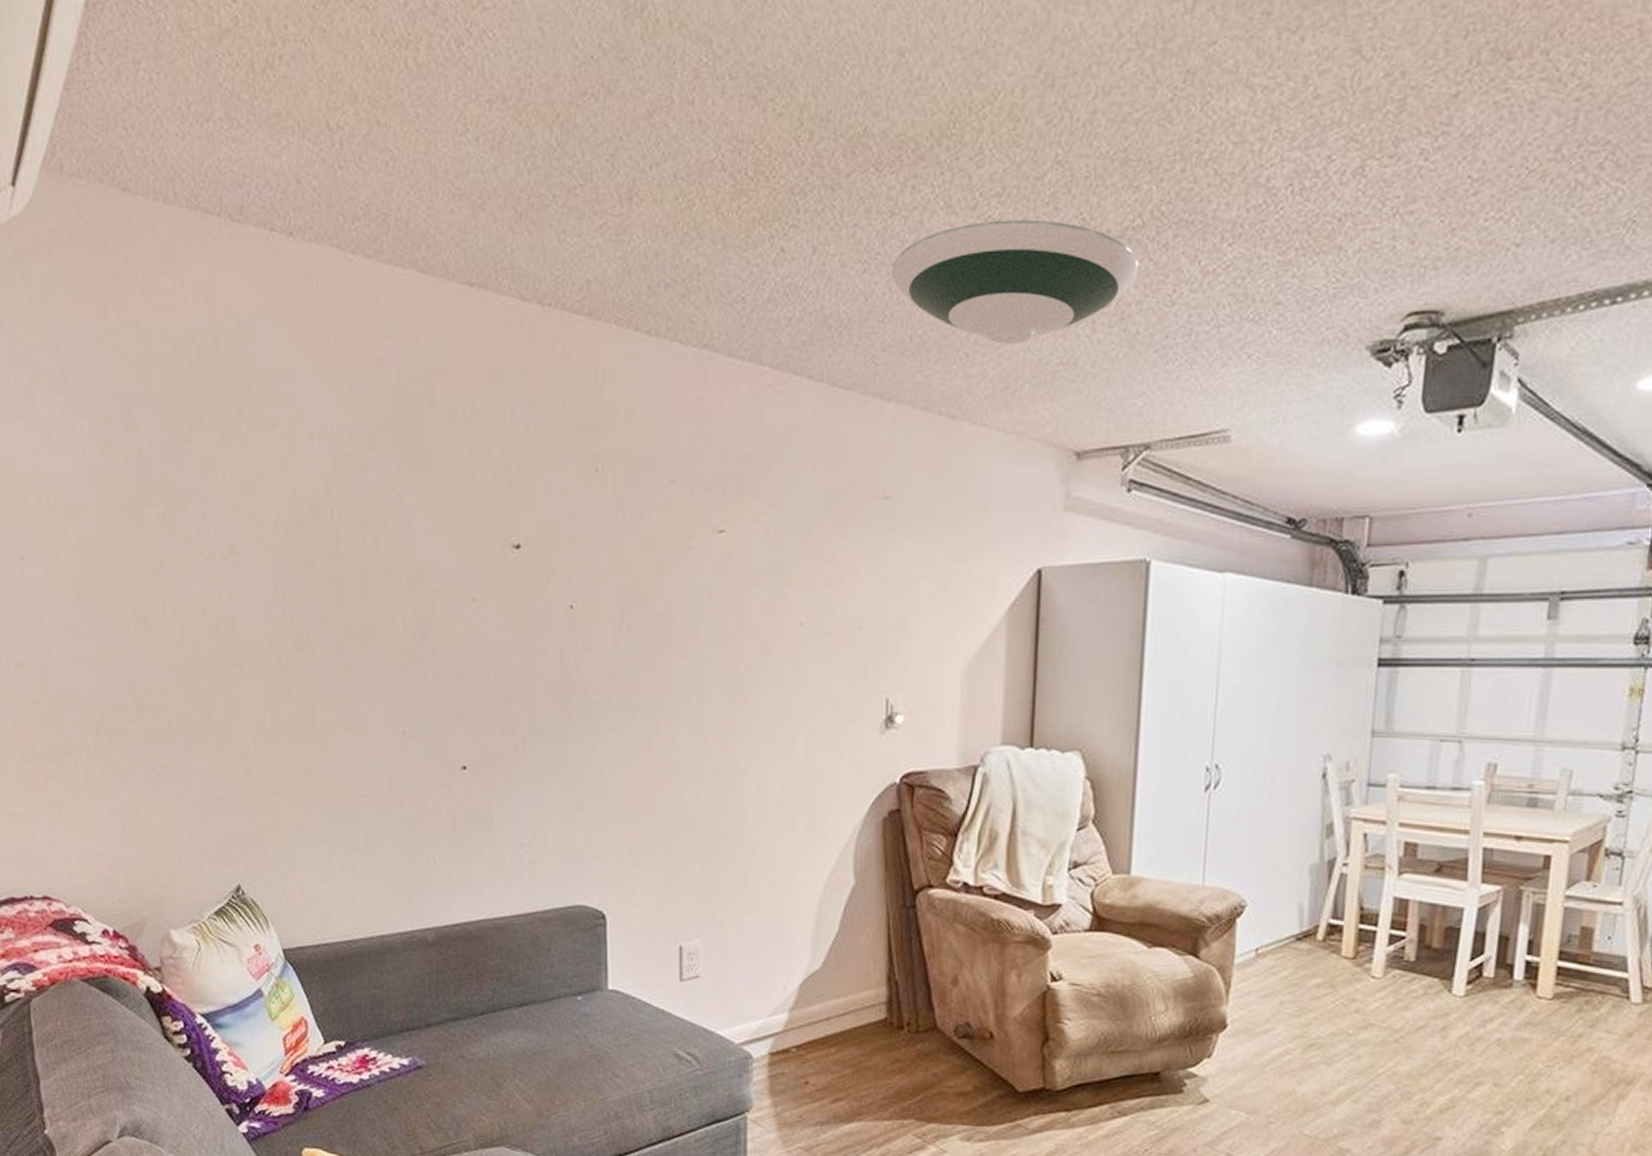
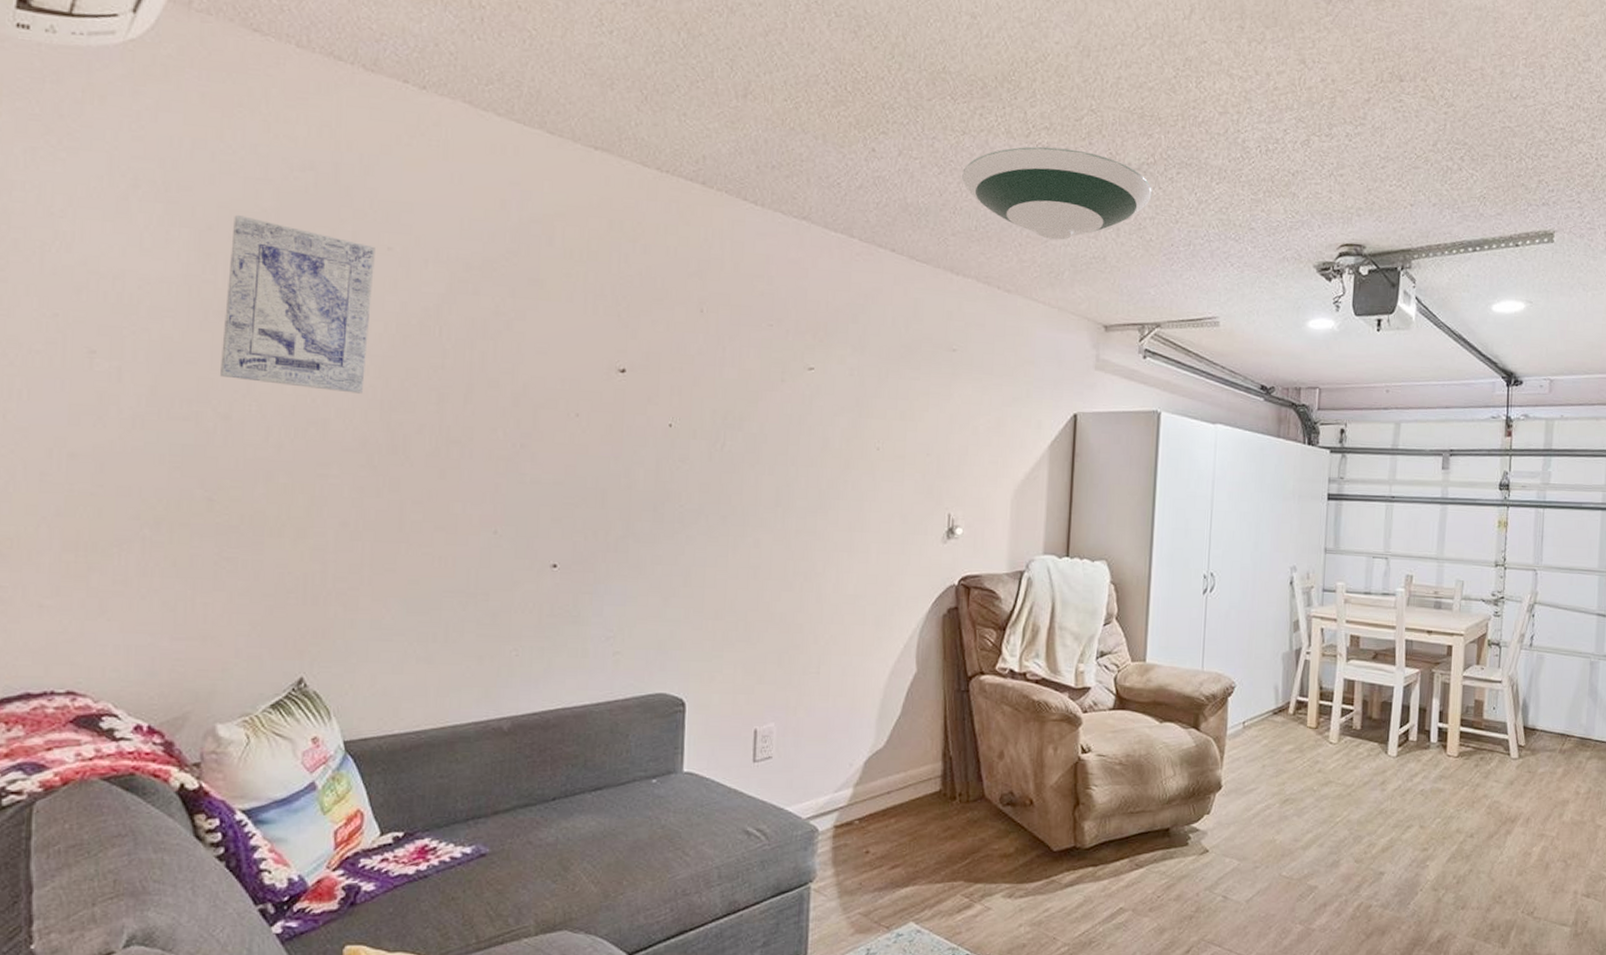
wall art: none [127,400,265,588] -> present [219,214,375,394]

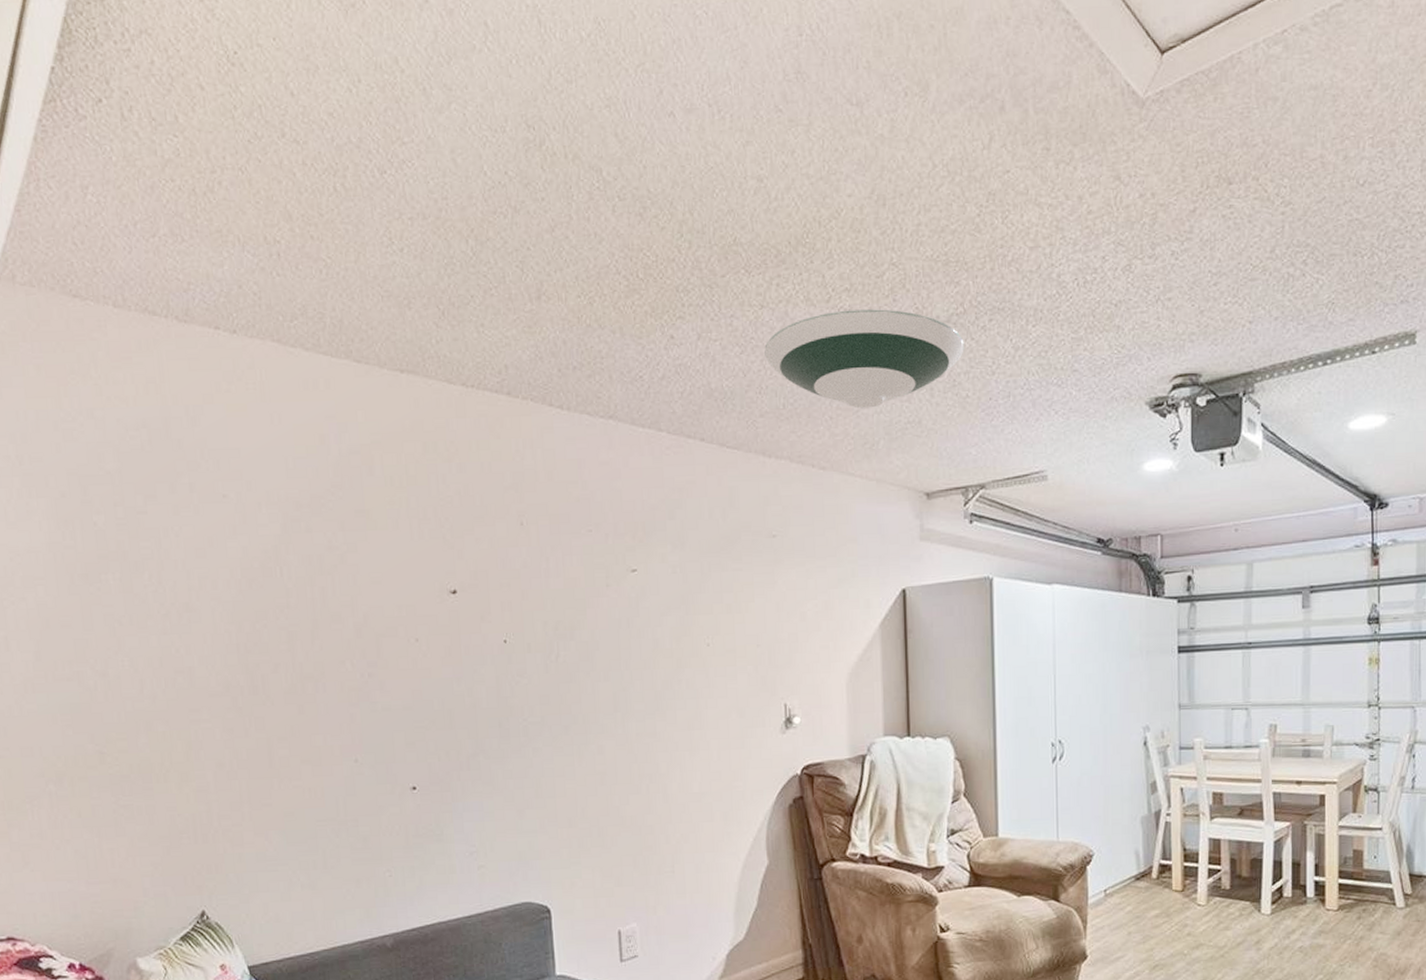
wall art: present [219,214,375,394] -> none [83,479,220,640]

